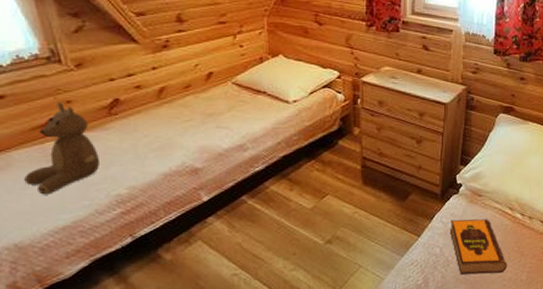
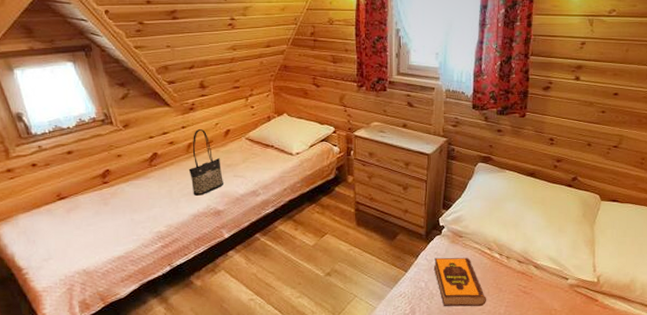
teddy bear: present [24,102,99,195] -> none [88,156,144,231]
tote bag: none [159,71,203,151] -> present [188,129,223,196]

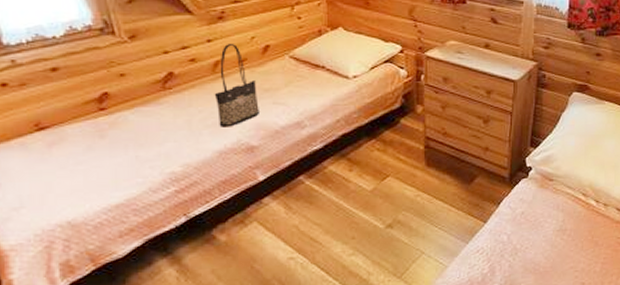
hardback book: present [433,257,487,307] -> none [518,205,581,264]

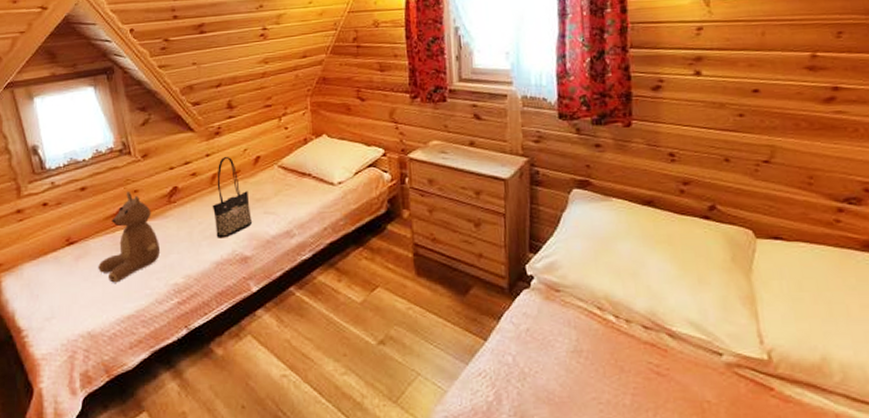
teddy bear: none [77,75,153,171] -> present [98,192,160,283]

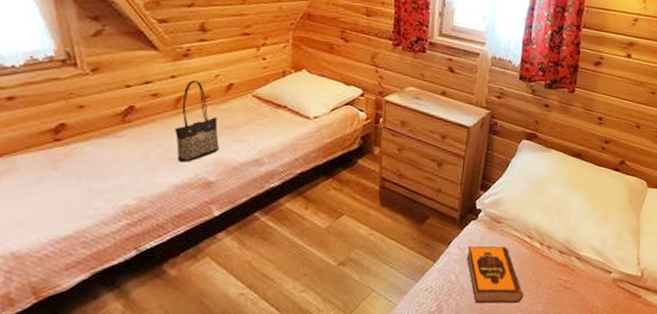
teddy bear: present [98,192,160,283] -> none [28,106,109,202]
hardback book: none [522,320,604,393] -> present [466,246,524,304]

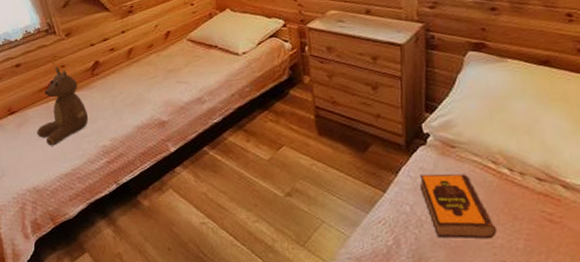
teddy bear: none [28,106,109,202] -> present [37,67,88,146]
tote bag: present [174,81,219,162] -> none [130,33,167,106]

